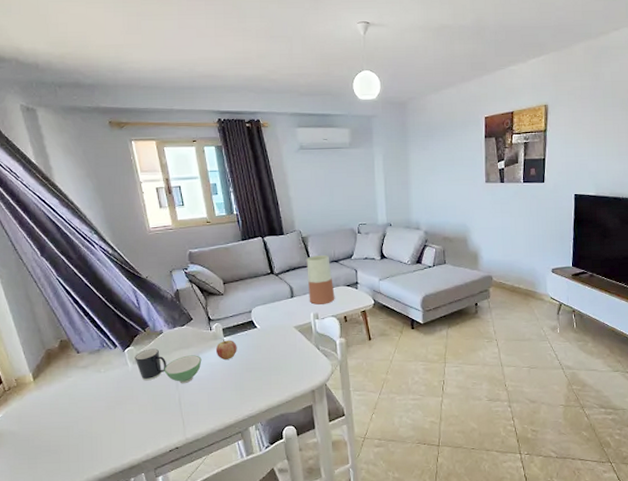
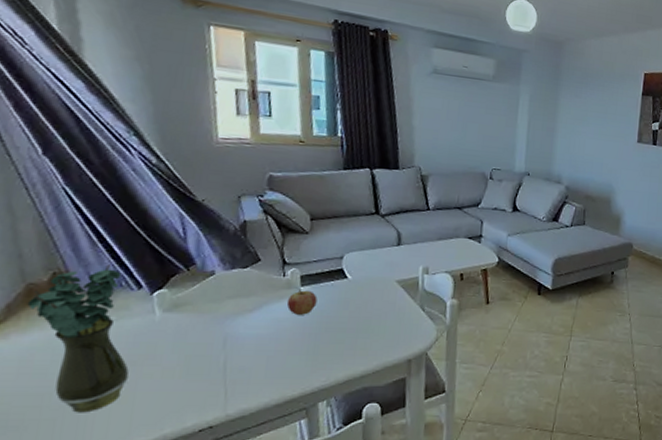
vase: none [49,331,119,440] -> present [27,264,130,413]
mug: present [135,348,167,381] -> none [166,294,215,336]
bowl: present [164,355,202,384] -> none [208,306,266,343]
vase: present [306,254,335,305] -> none [419,198,453,257]

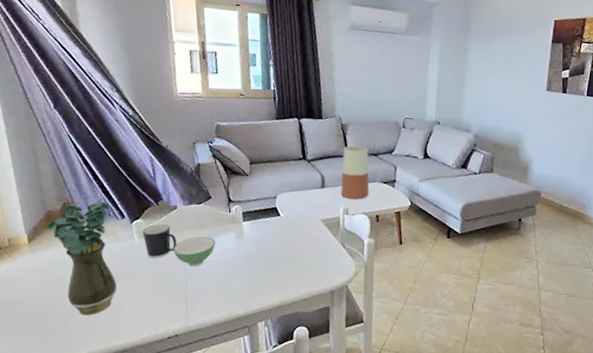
mug: none [166,294,215,336] -> present [142,224,177,259]
bowl: none [208,306,266,343] -> present [173,236,216,267]
fruit: present [286,289,318,315] -> none [232,223,256,246]
vase: none [419,198,453,257] -> present [340,145,370,200]

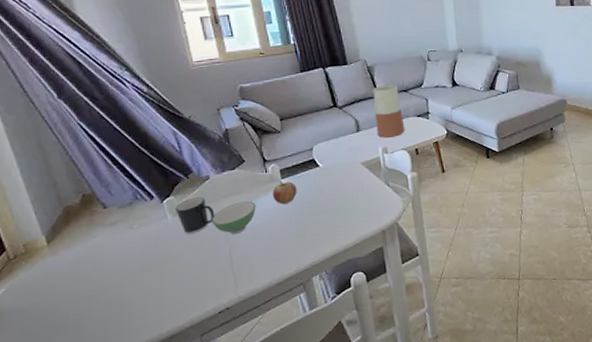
vase: present [47,197,118,316] -> none [67,182,156,309]
fruit: none [232,223,256,246] -> present [272,181,297,204]

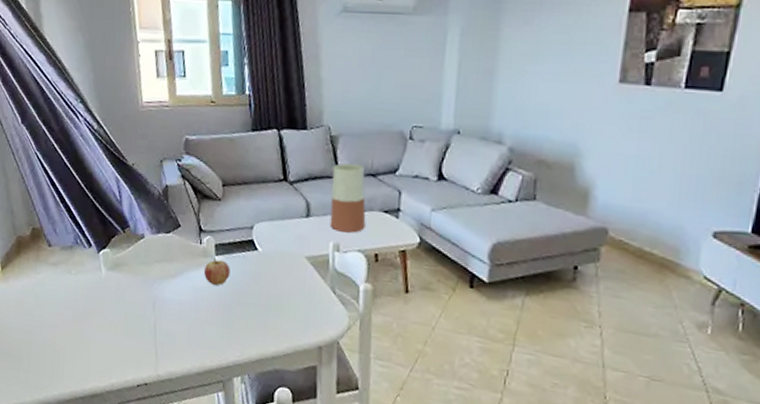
mug: present [175,197,215,235] -> none [109,255,145,294]
bowl: present [211,201,256,235] -> none [141,271,186,307]

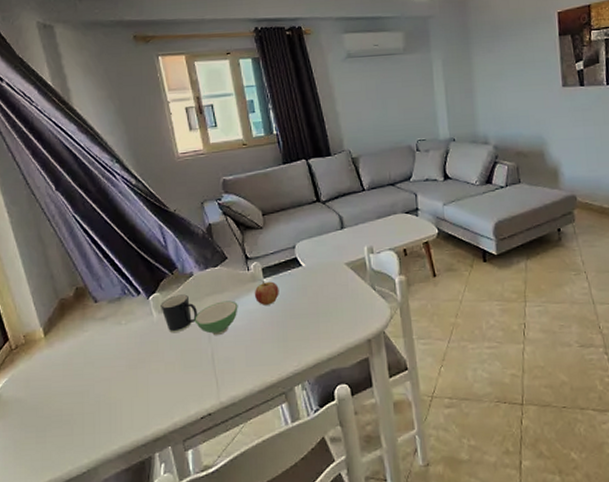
mug: none [109,255,145,294] -> present [161,294,198,334]
bowl: none [141,271,186,307] -> present [194,300,238,336]
vase: present [329,163,366,233] -> none [358,177,392,237]

